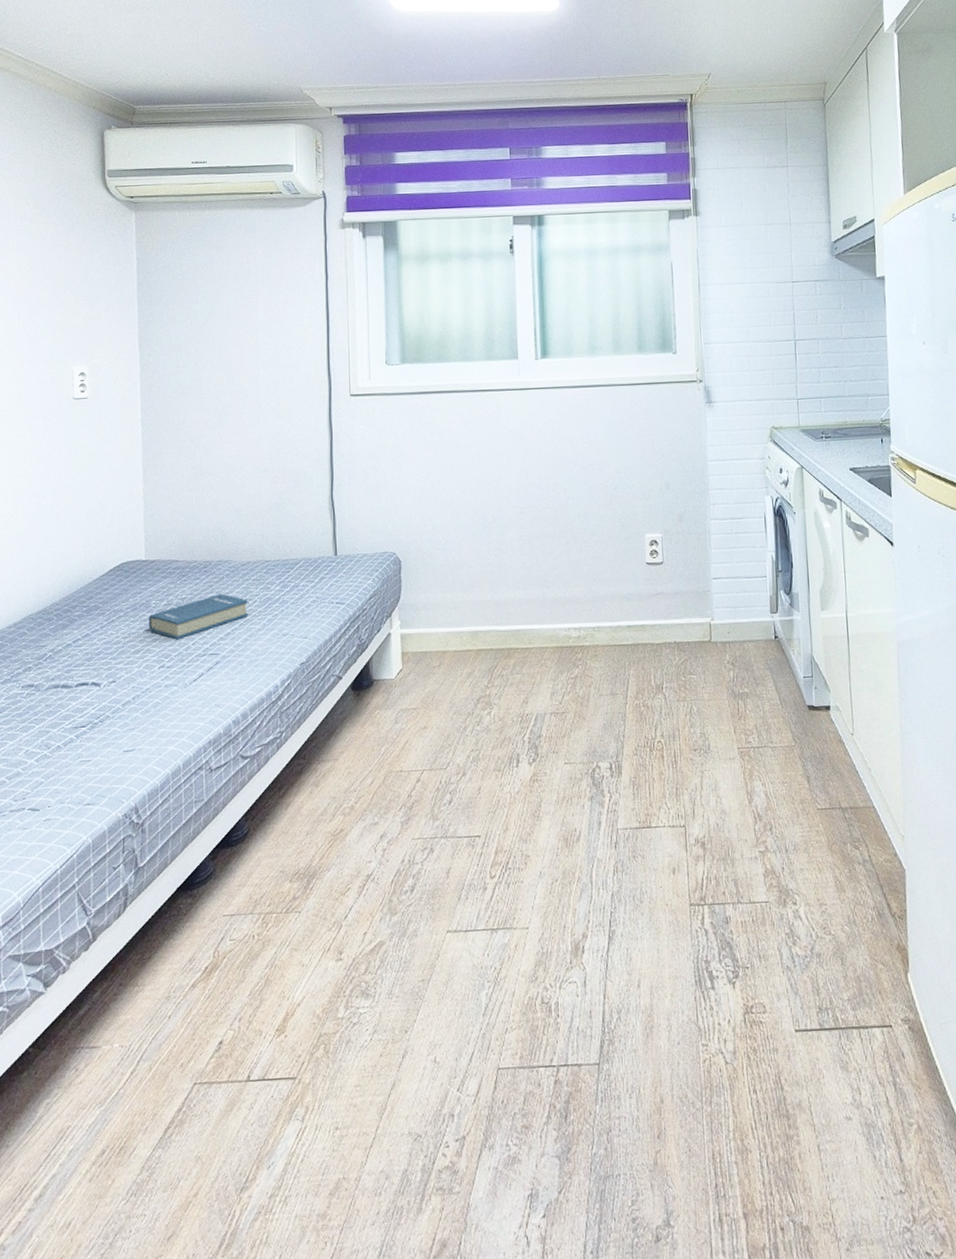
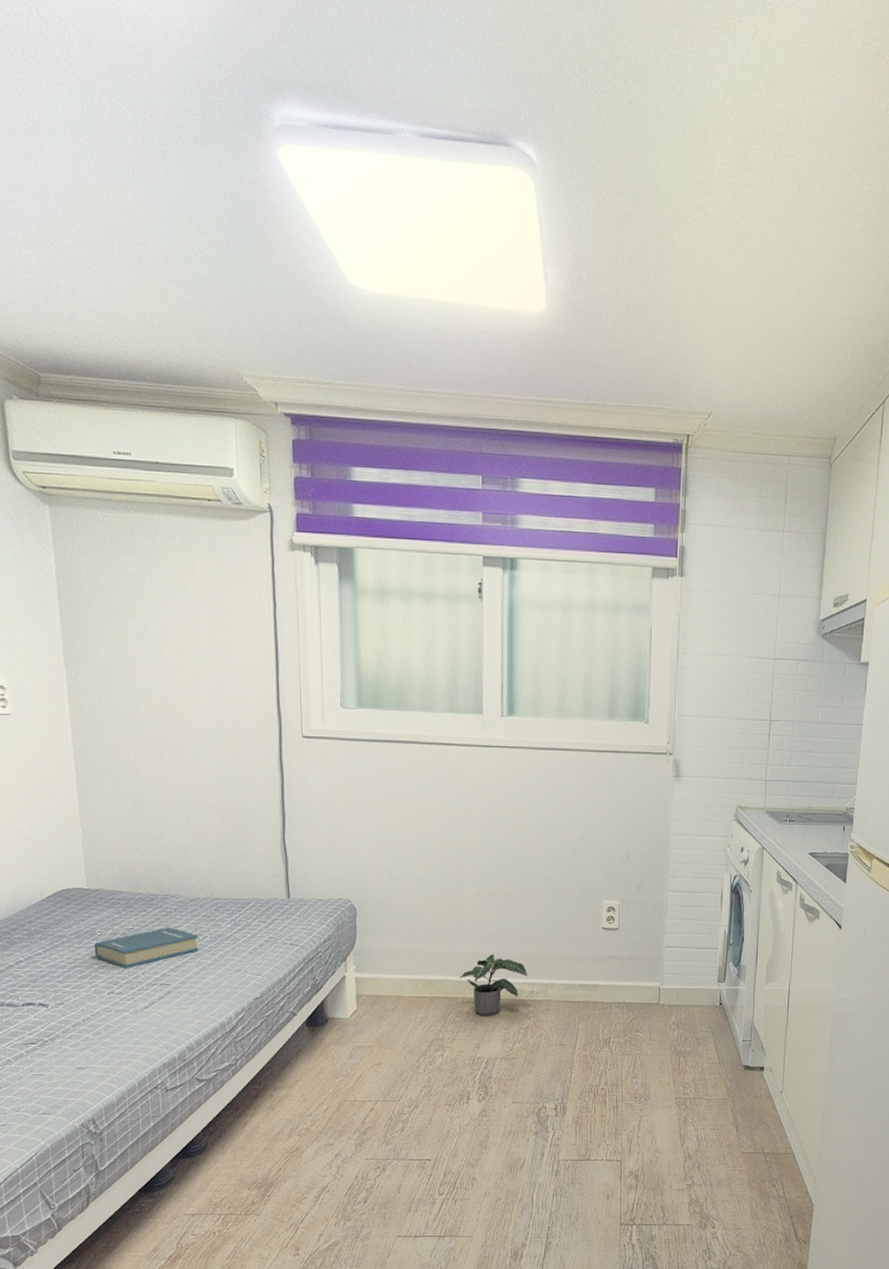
potted plant: none [504,598,573,667] -> present [458,953,527,1016]

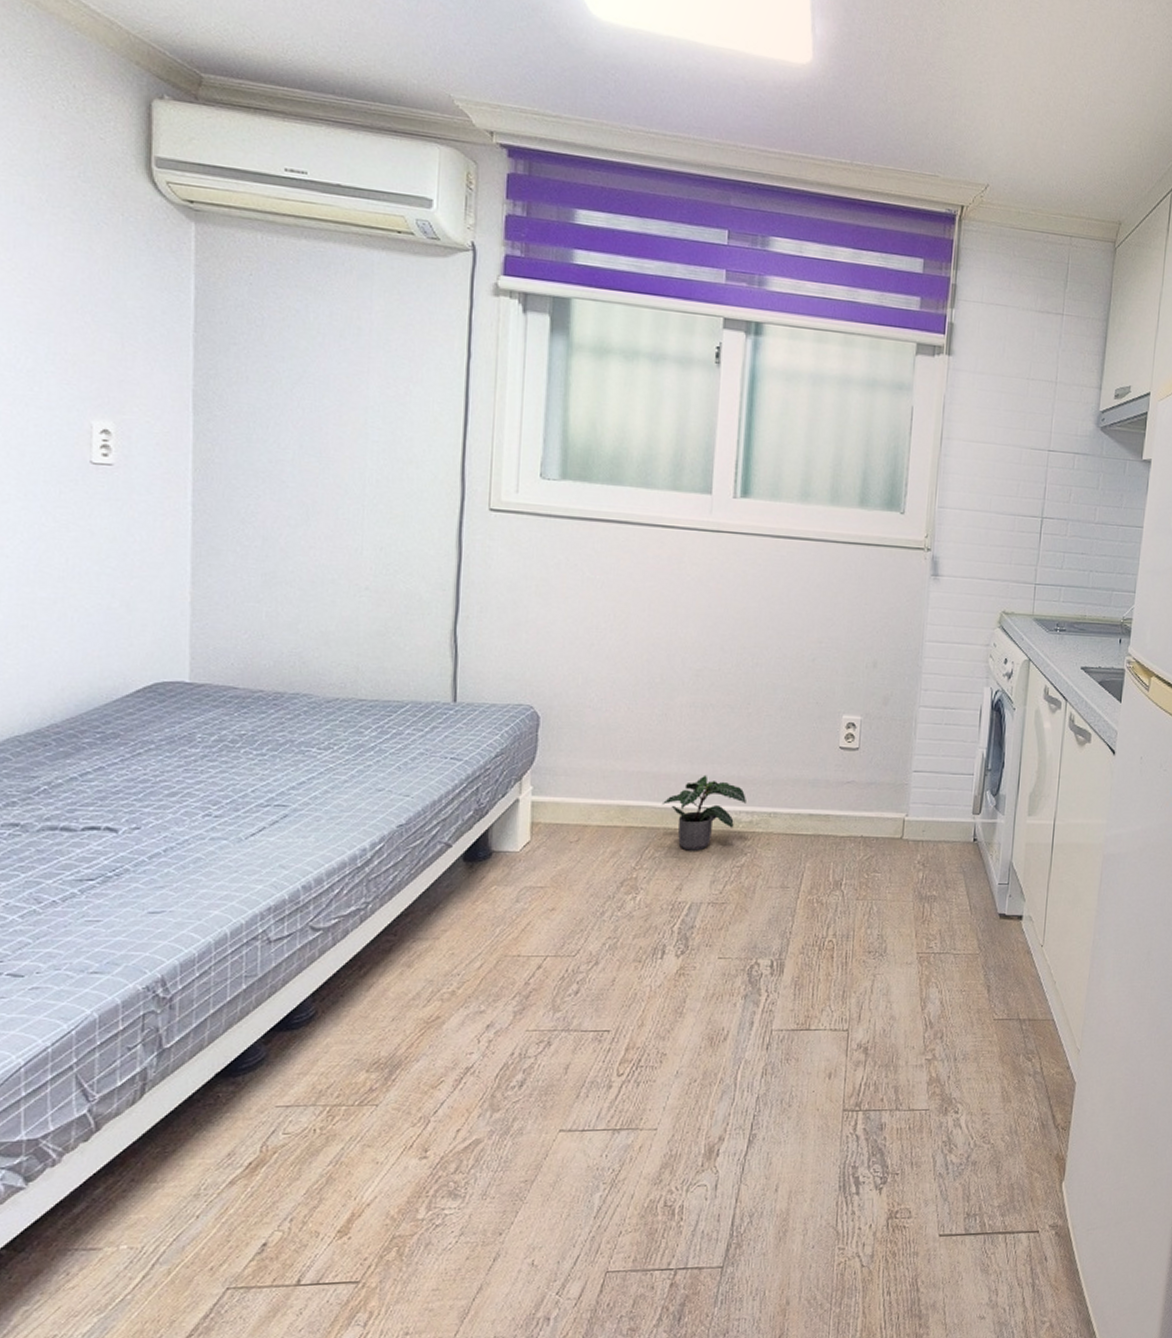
hardback book: present [93,927,199,968] -> none [190,733,332,785]

